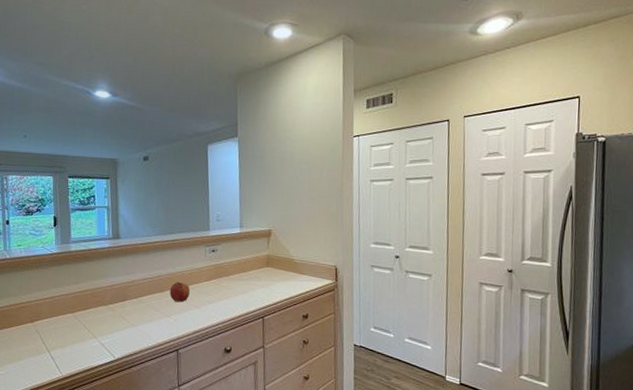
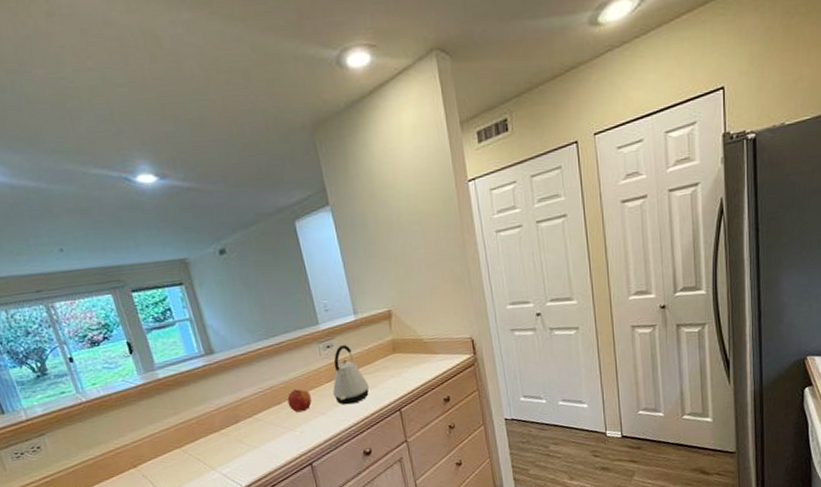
kettle: none [209,252,241,304] -> present [332,345,370,405]

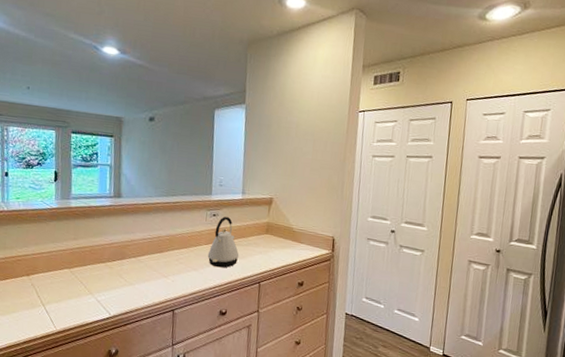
apple: present [287,389,312,413] -> none [168,243,189,264]

